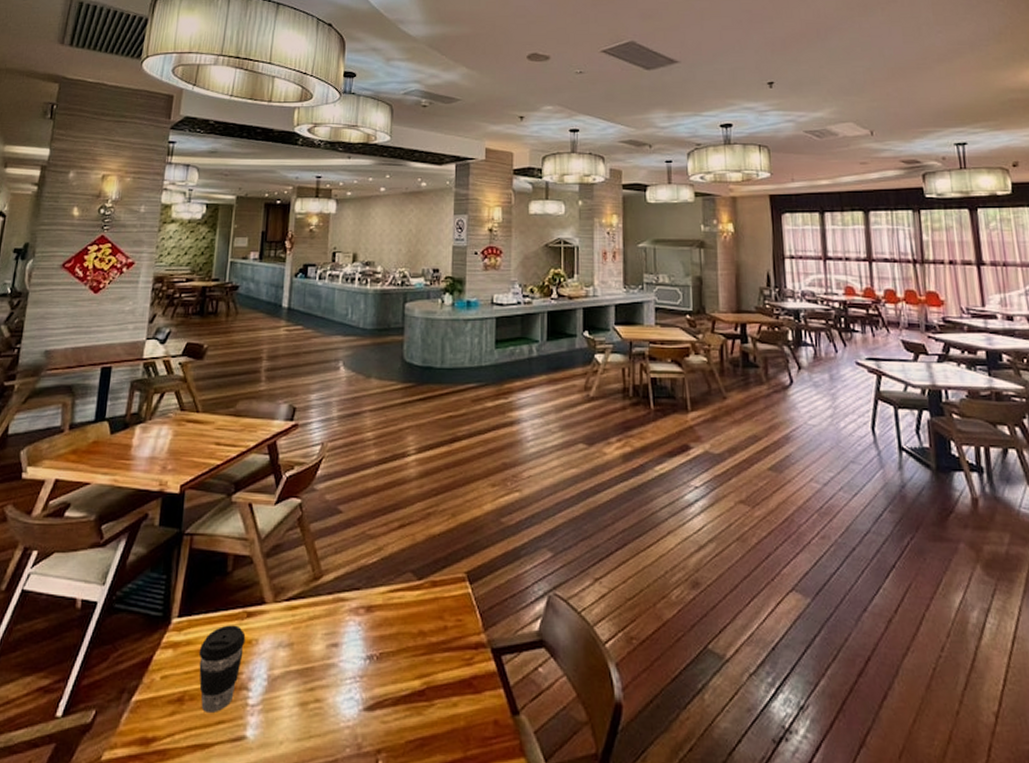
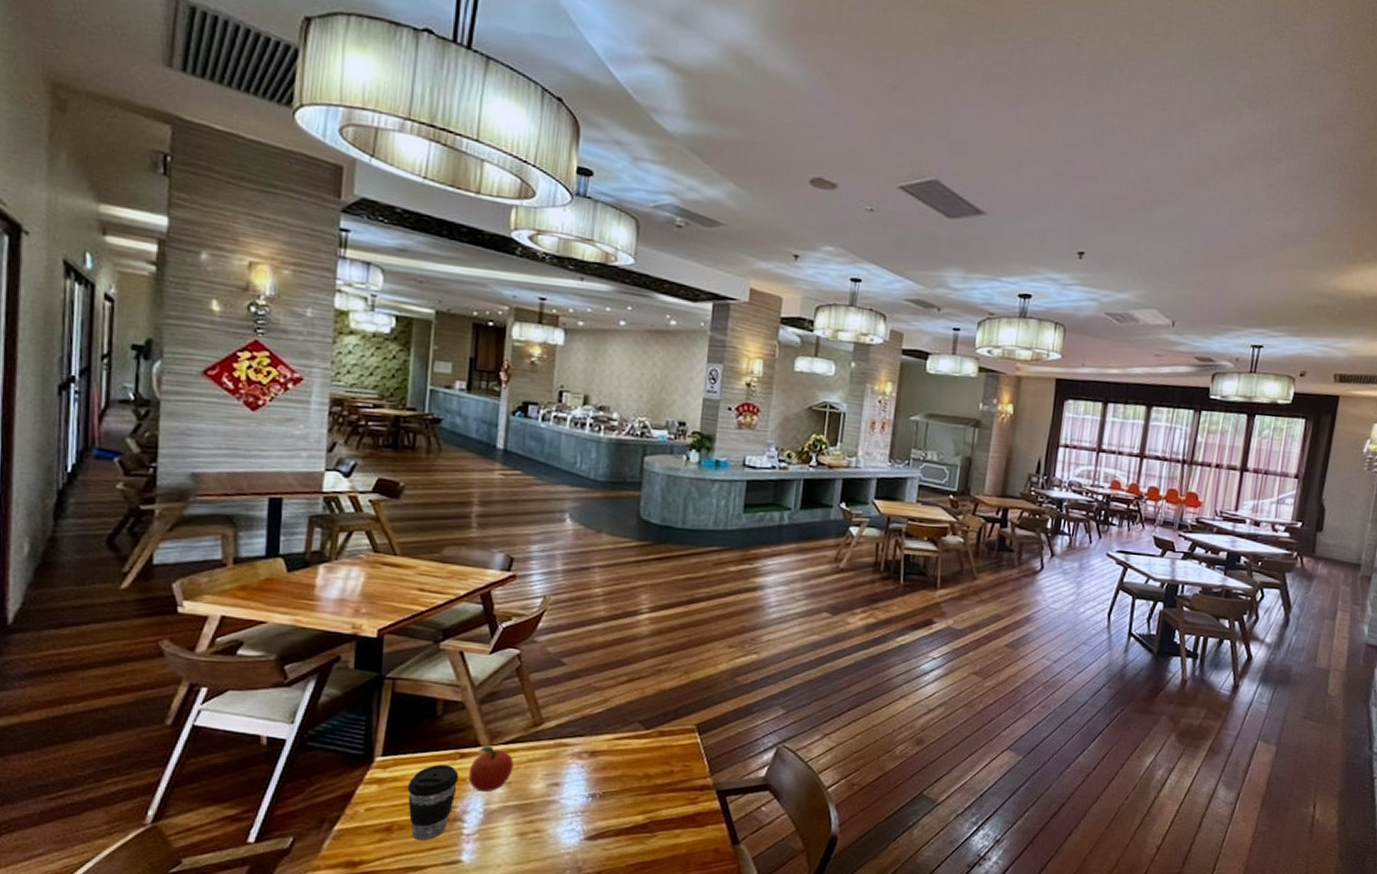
fruit: none [254,602,296,656] -> present [468,745,514,793]

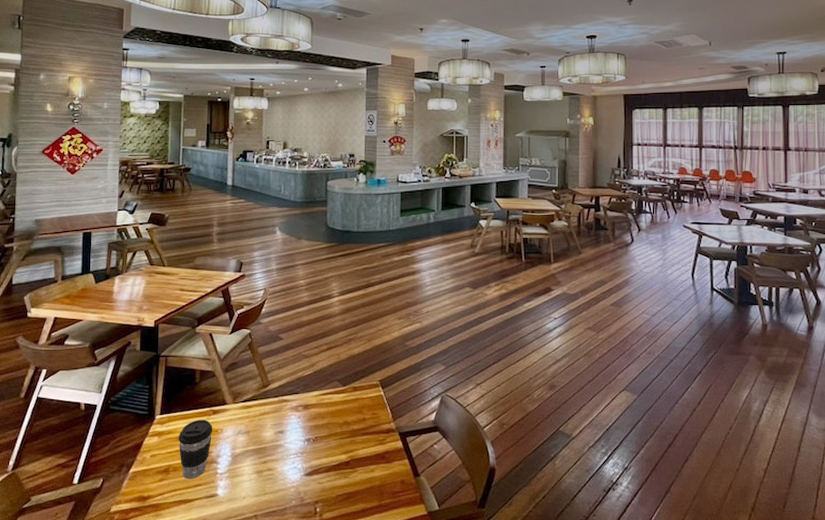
fruit: present [468,745,514,793] -> none [219,403,250,440]

